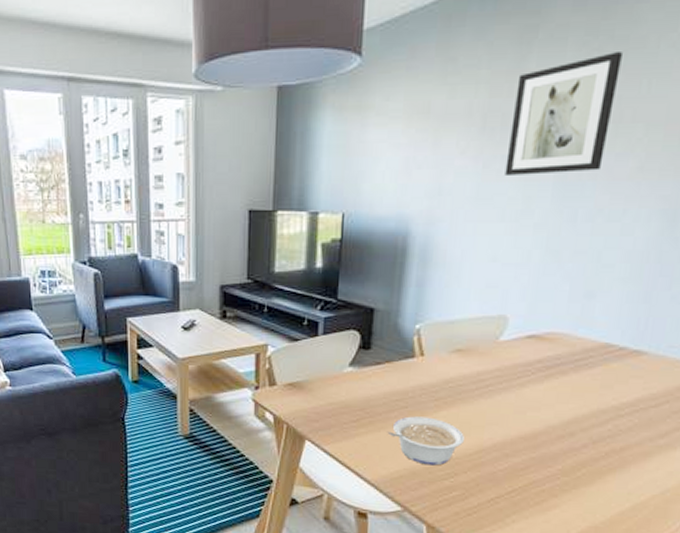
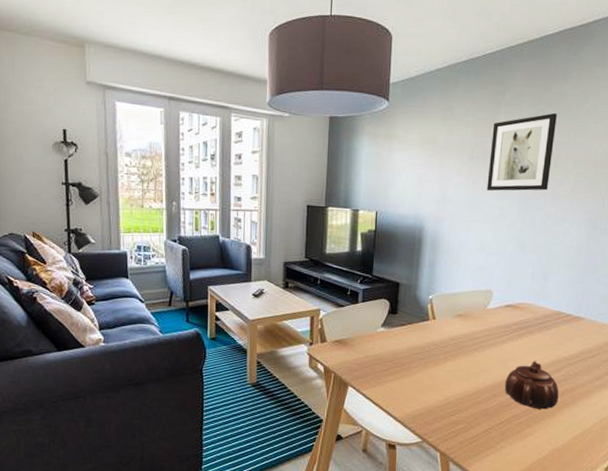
legume: present [387,416,464,466] -> none [410,366,465,405]
teapot: none [521,411,602,475] -> present [505,361,559,410]

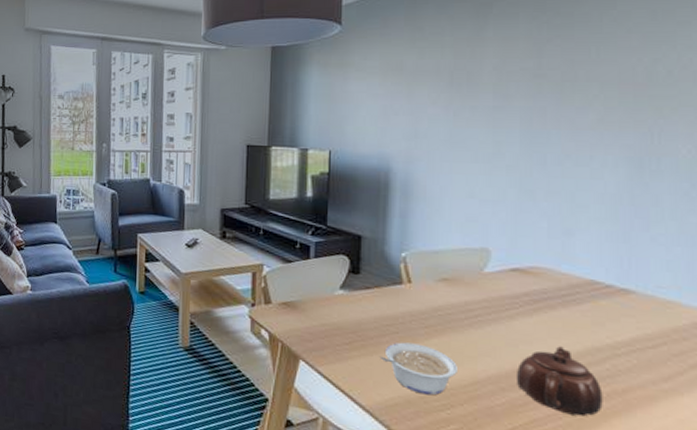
legume: none [410,366,465,405] -> present [379,342,457,396]
wall art: present [487,113,557,191] -> none [474,25,569,123]

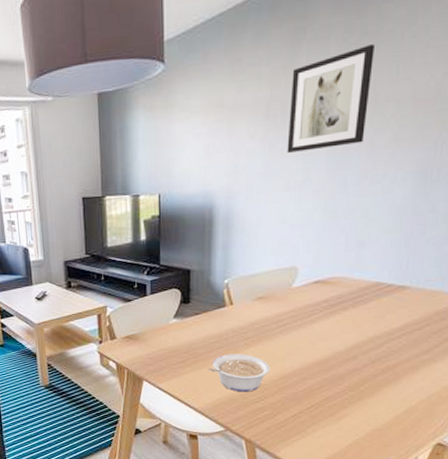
wall art: none [474,25,569,123] -> present [287,44,374,153]
teapot: present [517,346,603,417] -> none [315,339,379,390]

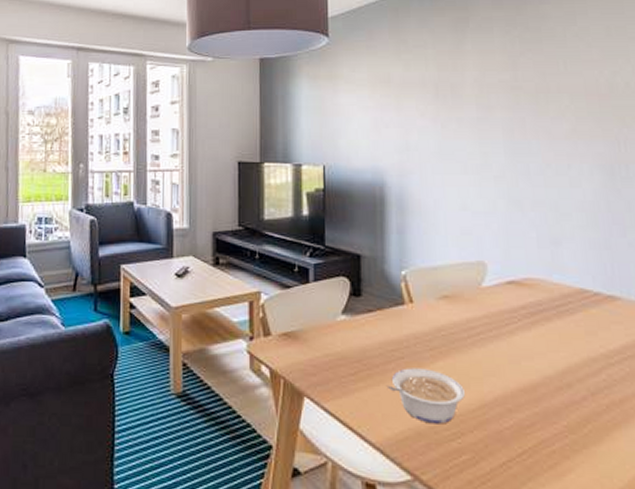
wall art: present [287,44,374,153] -> none [459,39,541,134]

